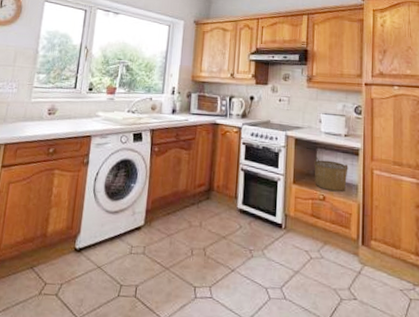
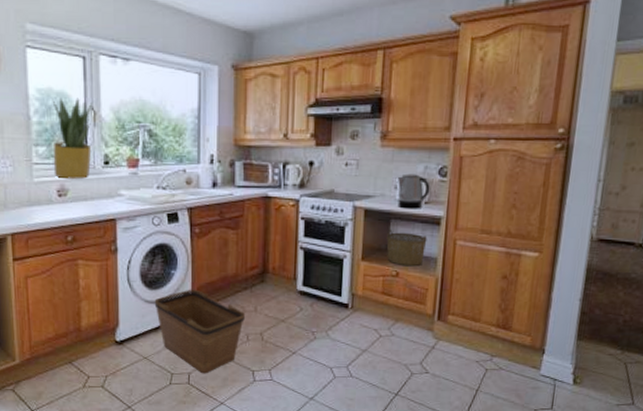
planter: none [48,38,88,102] -> present [52,97,93,180]
bicycle basket: none [113,202,192,288] -> present [154,289,246,374]
kettle: none [322,110,348,141] -> present [398,173,430,209]

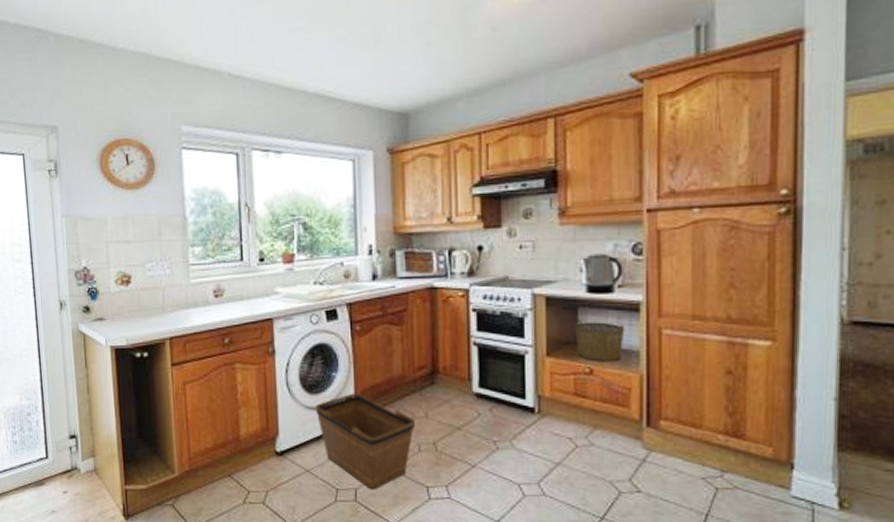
planter: present [52,97,93,180] -> none [207,195,247,279]

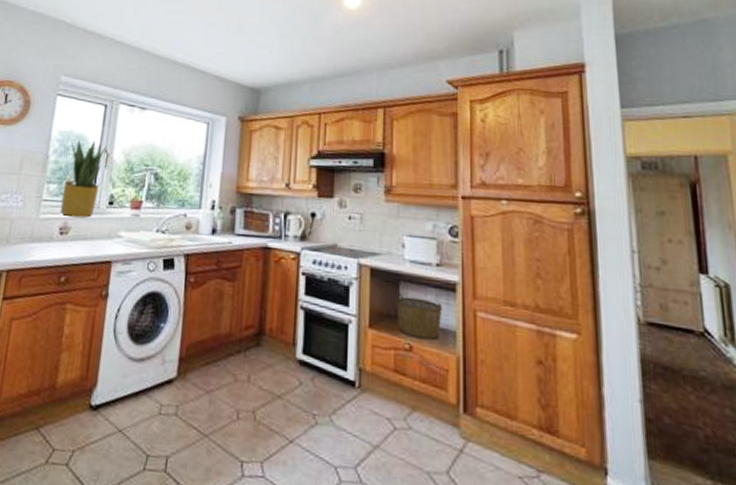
planter: none [207,195,247,279] -> present [59,139,108,219]
bicycle basket: present [315,393,416,490] -> none [138,347,237,460]
kettle: present [583,253,623,294] -> none [405,231,441,272]

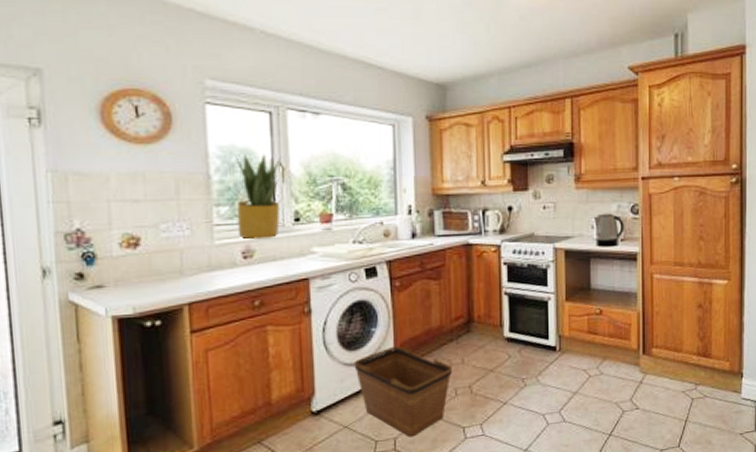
bicycle basket: none [138,347,237,460] -> present [354,346,453,438]
basket: present [396,293,443,340] -> none [588,268,626,304]
kettle: none [405,231,441,272] -> present [594,213,625,247]

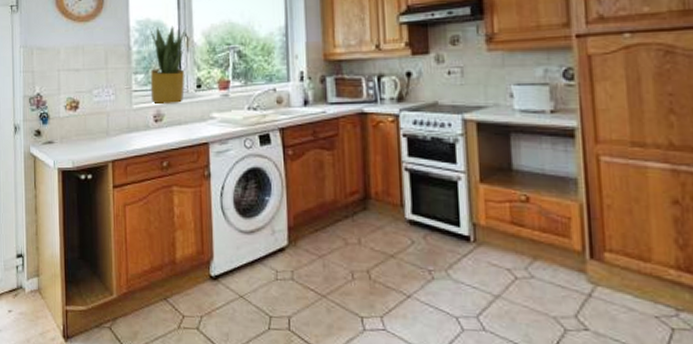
bicycle basket: present [354,346,453,438] -> none [249,217,349,319]
kettle: present [594,213,625,247] -> none [513,78,555,120]

